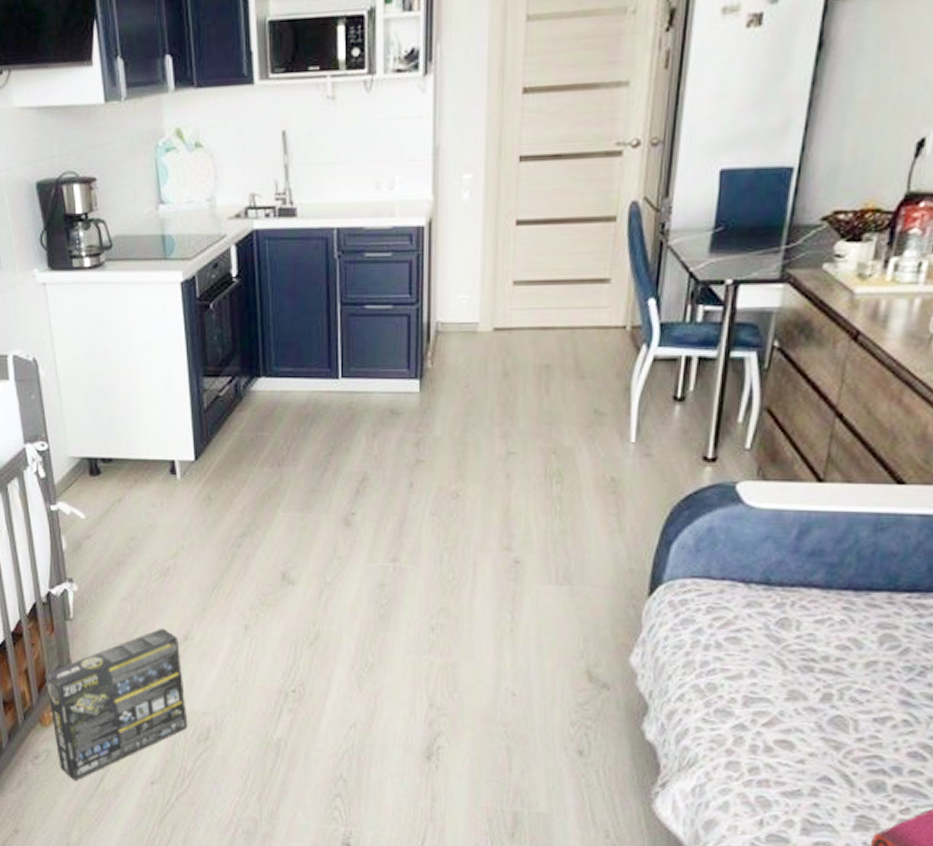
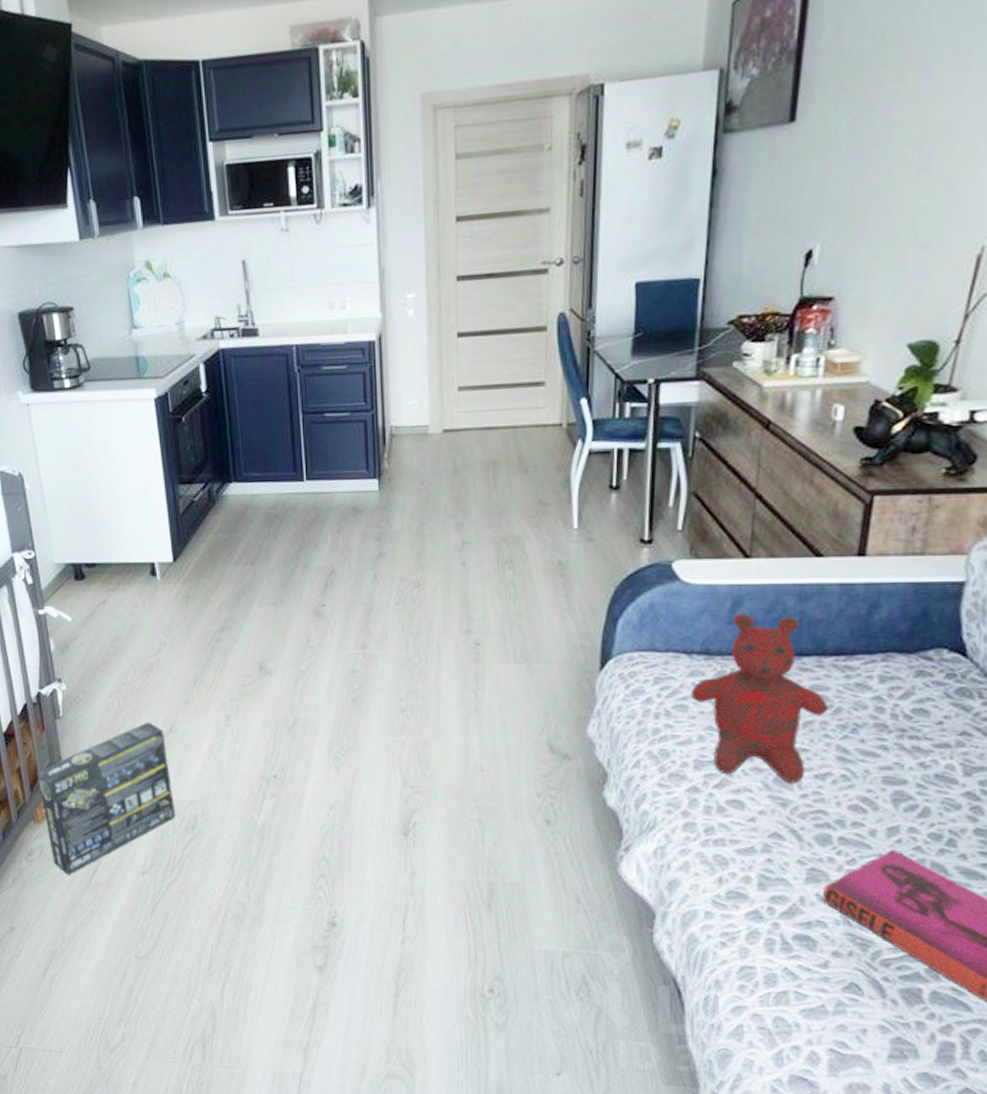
teddy bear: none [744,543,896,726] -> present [690,614,828,783]

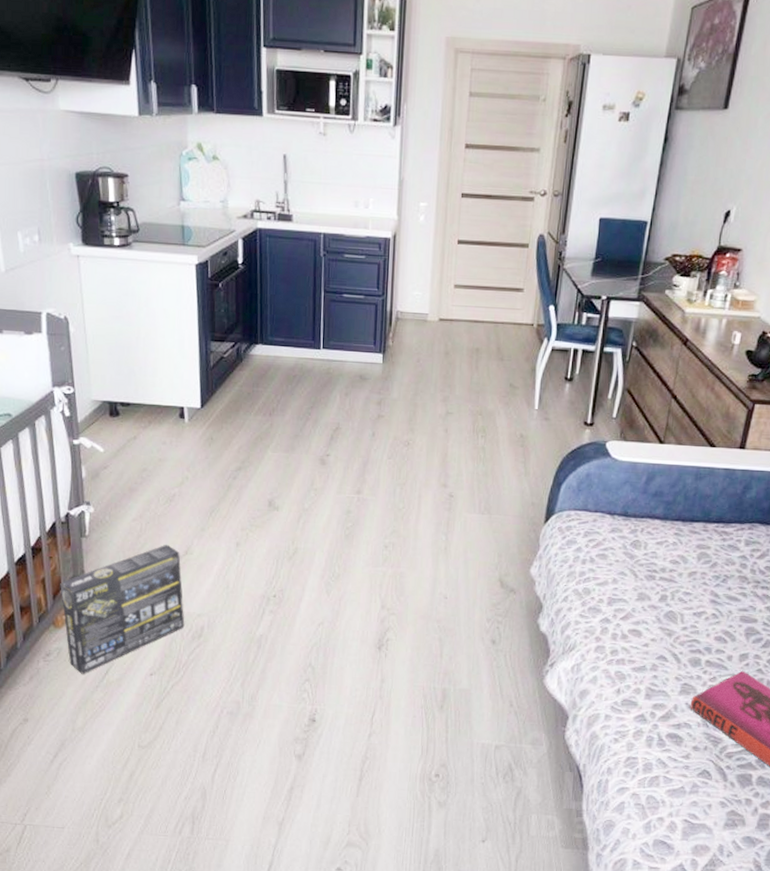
teddy bear: present [690,614,828,783] -> none [610,486,708,619]

